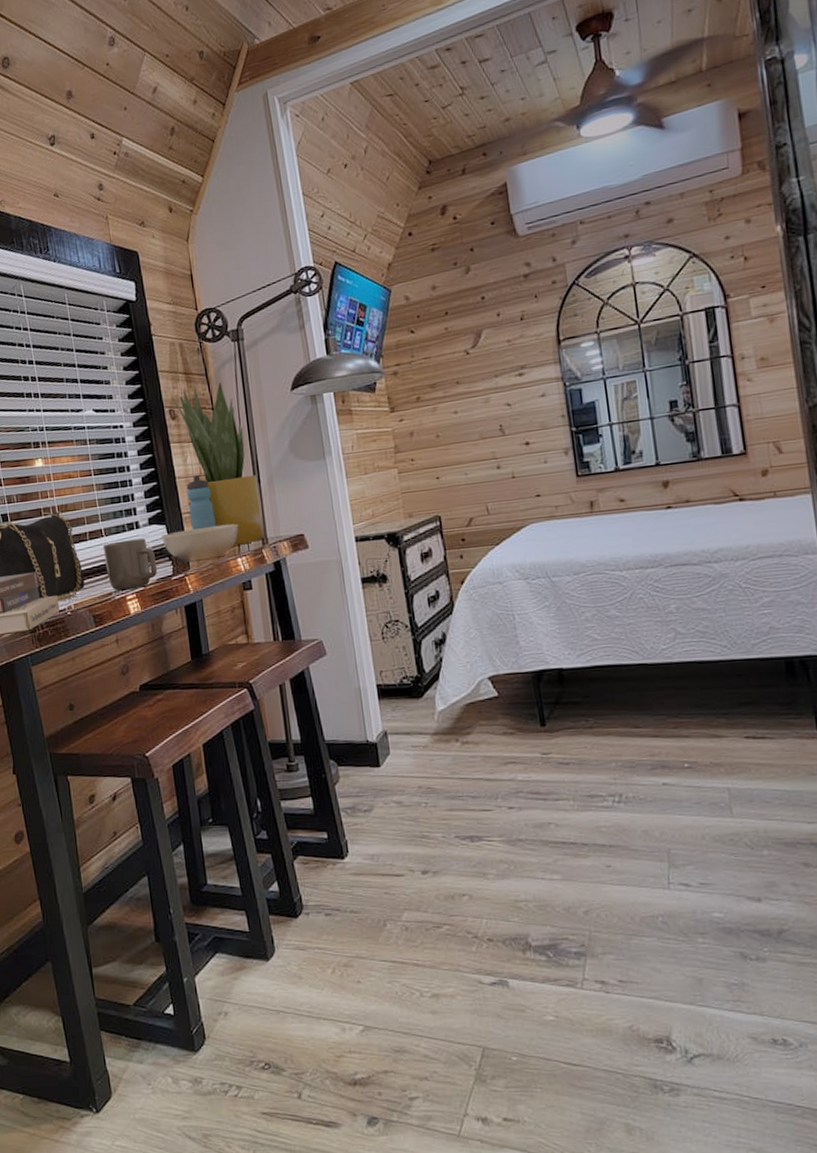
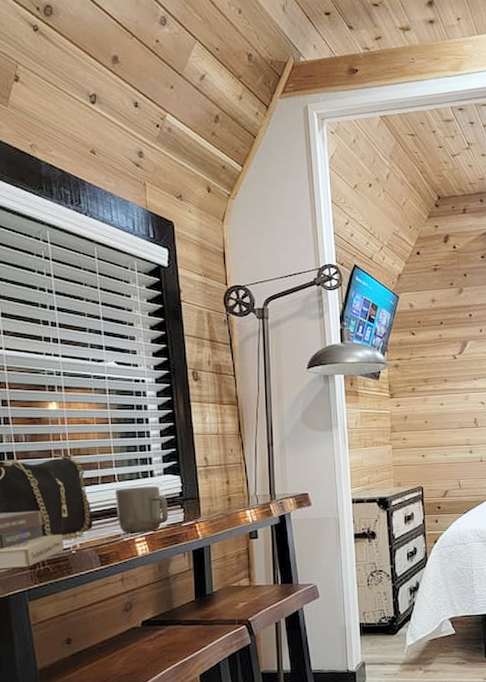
bowl: present [161,523,239,563] -> none [175,479,250,511]
planter: present [170,382,265,546] -> none [194,353,273,499]
water bottle: present [186,475,216,530] -> none [203,434,229,483]

